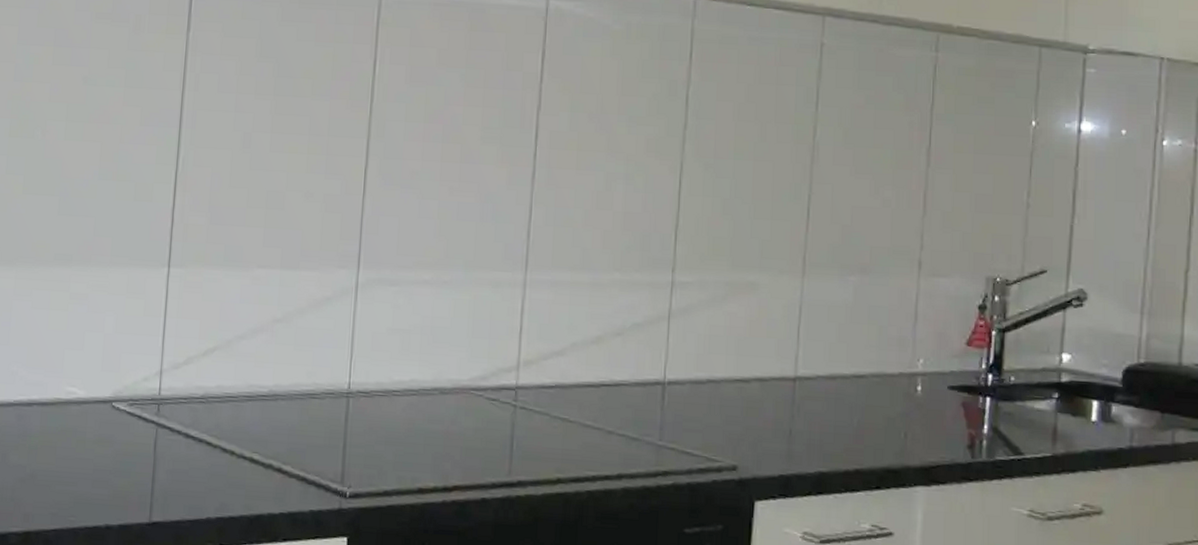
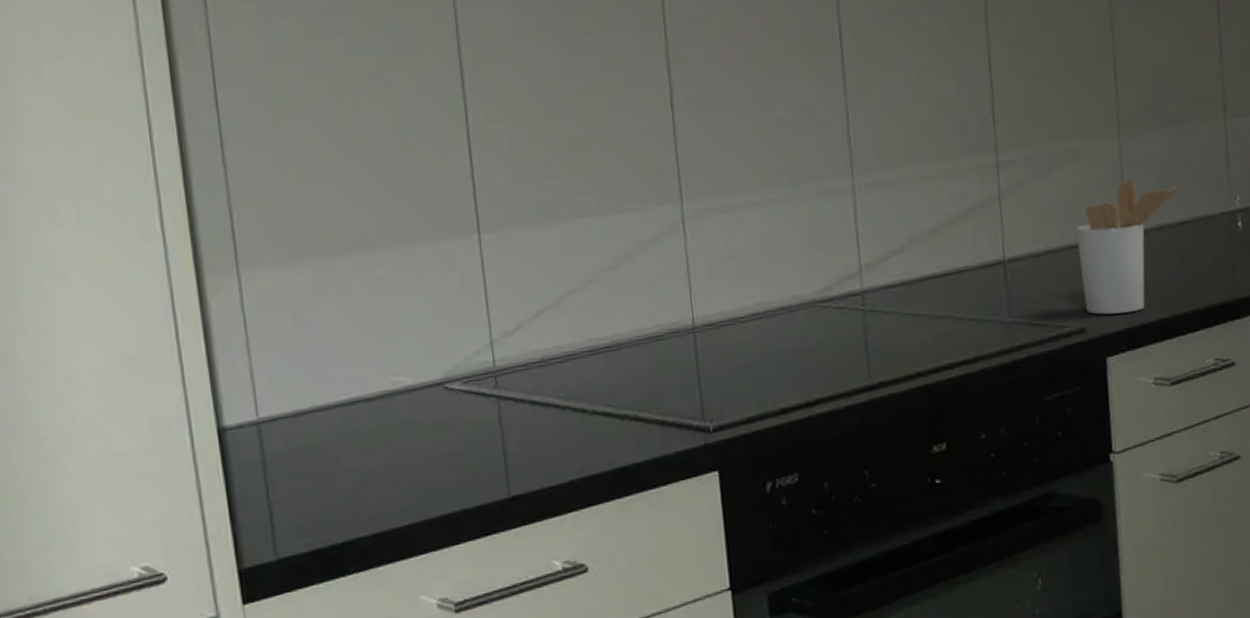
utensil holder: none [741,322,856,459] -> present [1075,180,1176,315]

